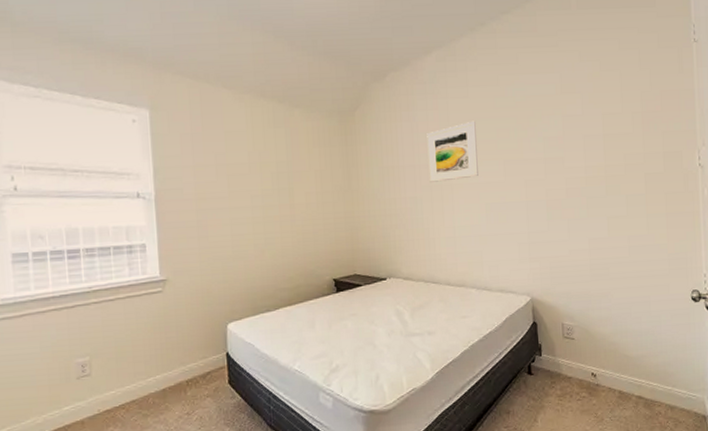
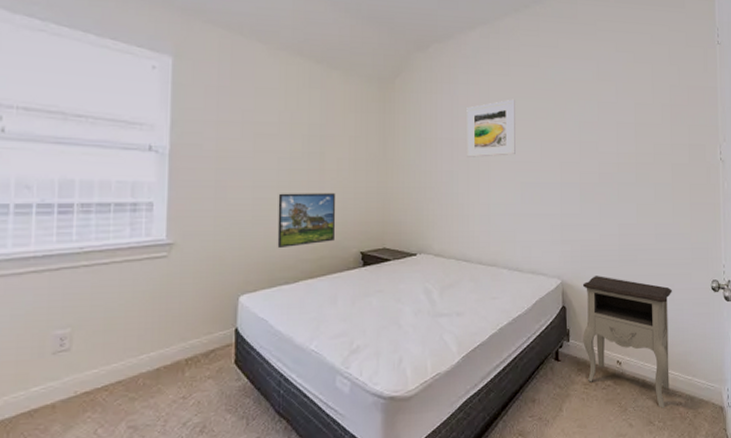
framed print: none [254,226,308,280] -> present [277,193,335,249]
nightstand: none [553,291,648,418] -> present [582,276,672,409]

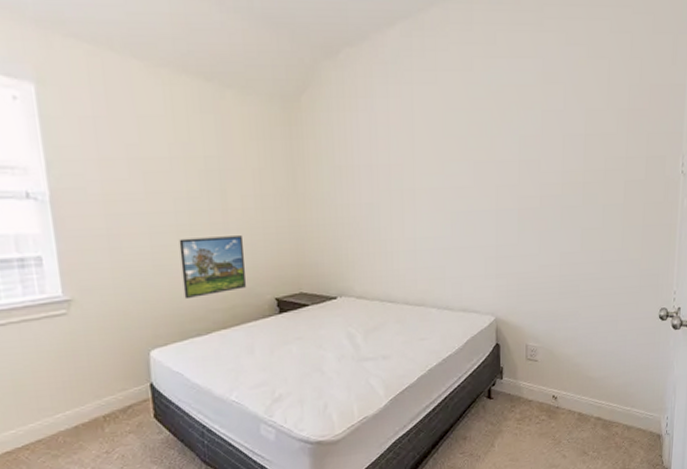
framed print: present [467,99,515,157] -> none [387,113,445,186]
nightstand: present [582,276,672,409] -> none [517,310,616,439]

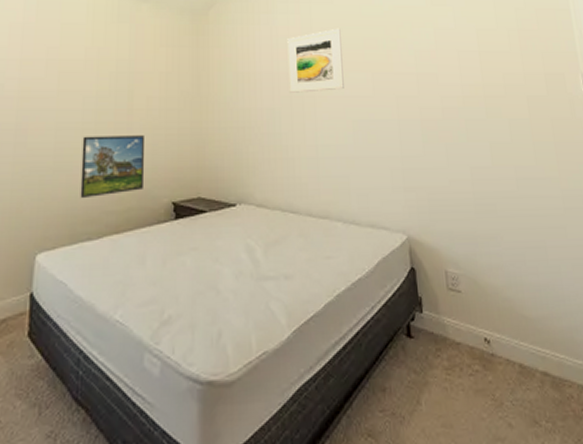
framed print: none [387,113,445,186] -> present [287,28,344,93]

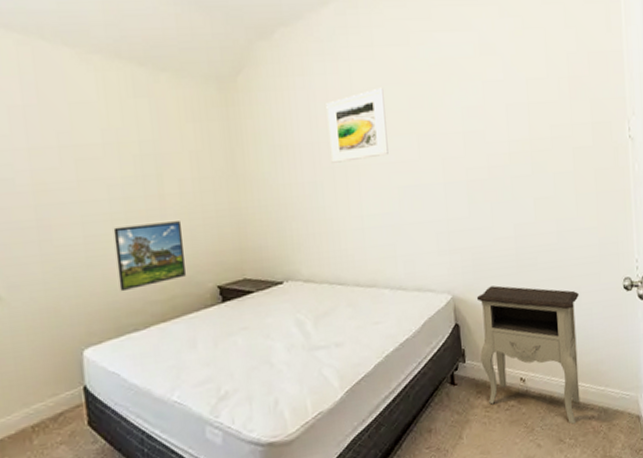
nightstand: none [433,230,555,403] -> present [476,285,580,425]

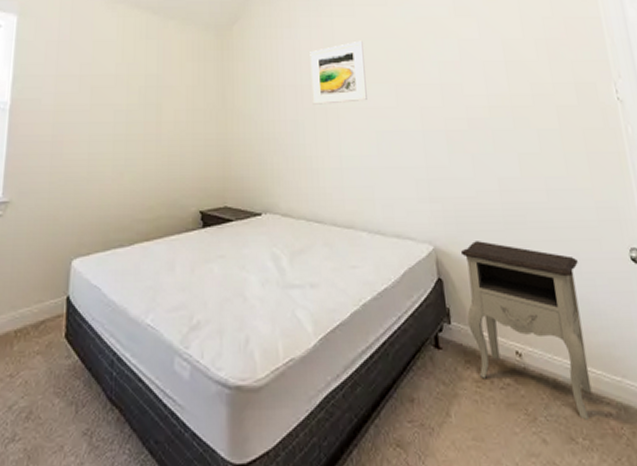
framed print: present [113,221,186,292] -> none [112,147,172,208]

